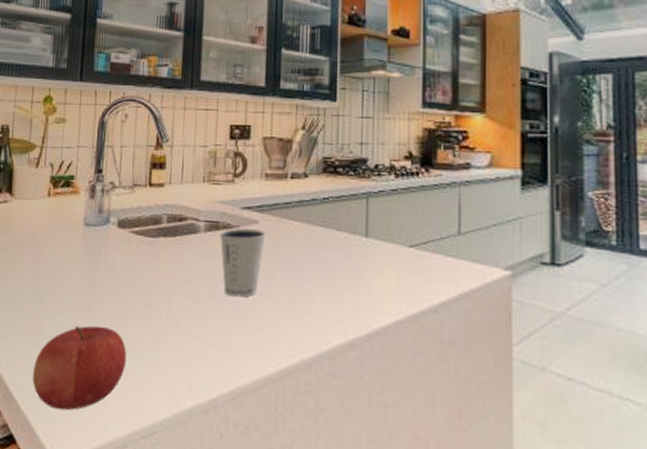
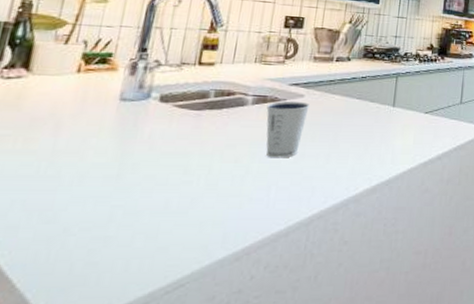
fruit: present [32,325,127,411] -> none [35,194,158,282]

